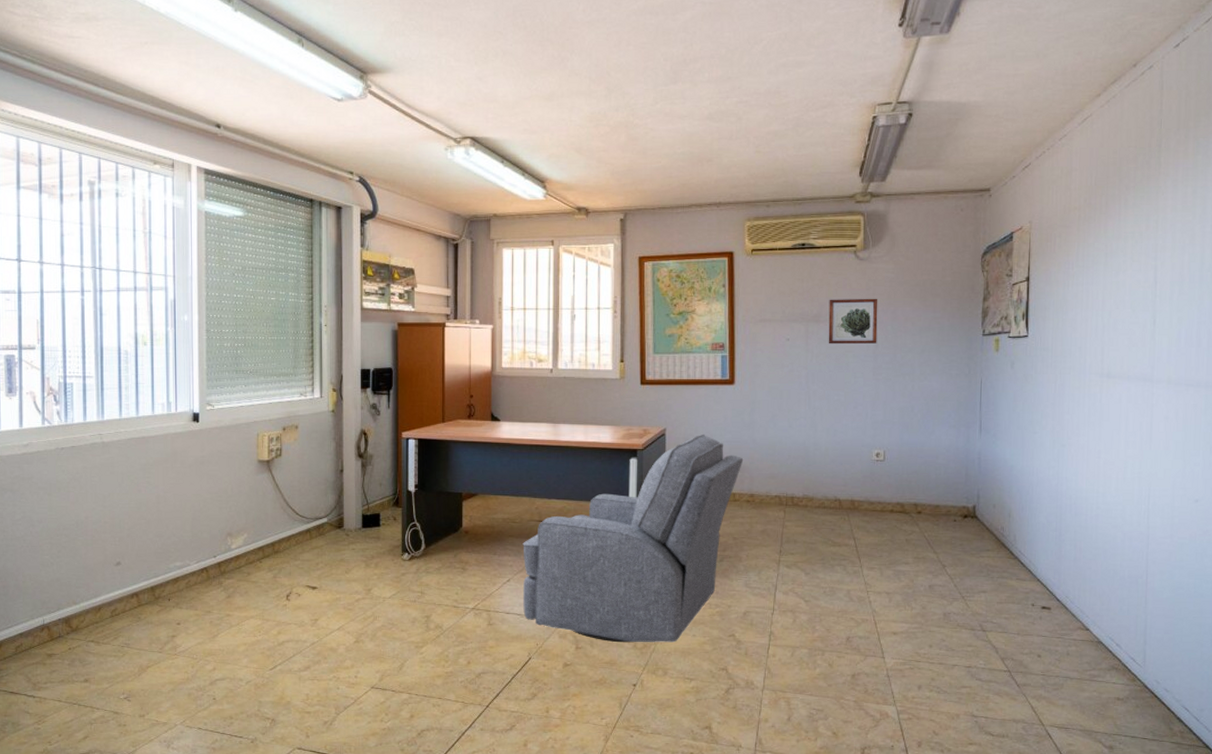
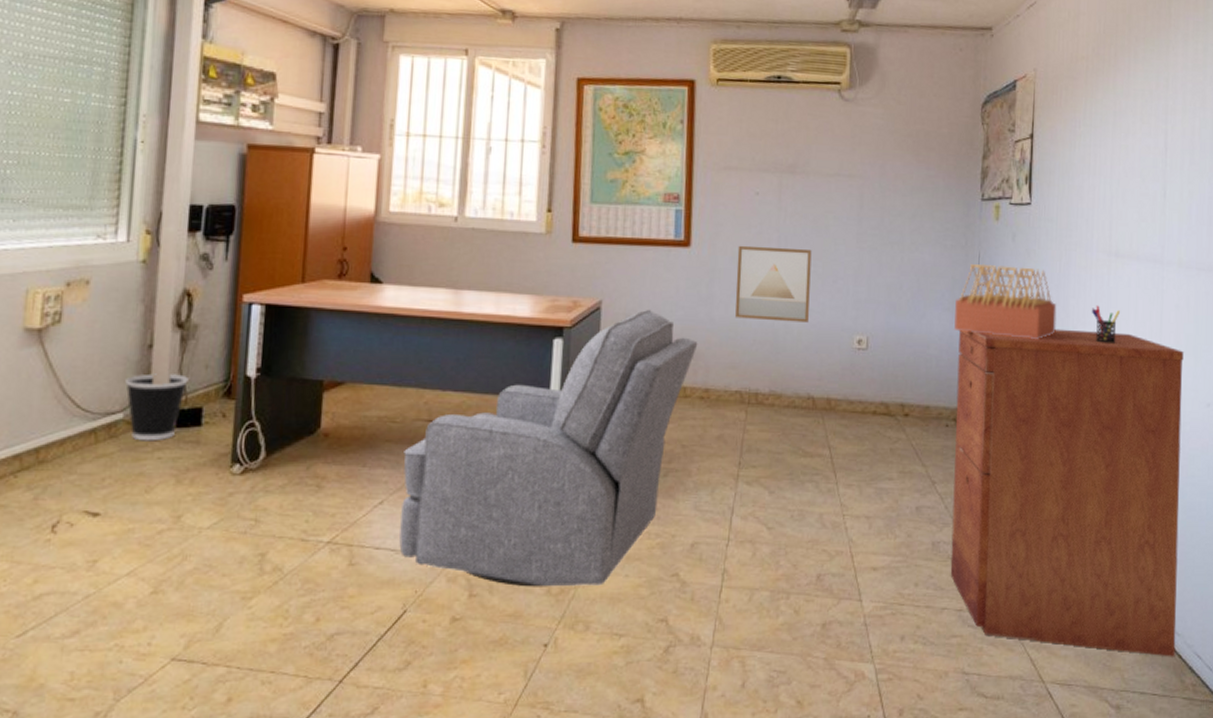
wastebasket: none [327,490,369,538] -> present [125,373,189,441]
wall art: none [772,381,835,441] -> present [735,245,812,323]
wall art: present [828,298,878,345] -> none [805,146,865,204]
filing cabinet: none [959,440,1173,709] -> present [950,328,1184,657]
architectural model: none [960,388,1053,449] -> present [954,263,1057,339]
pen holder: none [1084,419,1111,451] -> present [1091,305,1120,343]

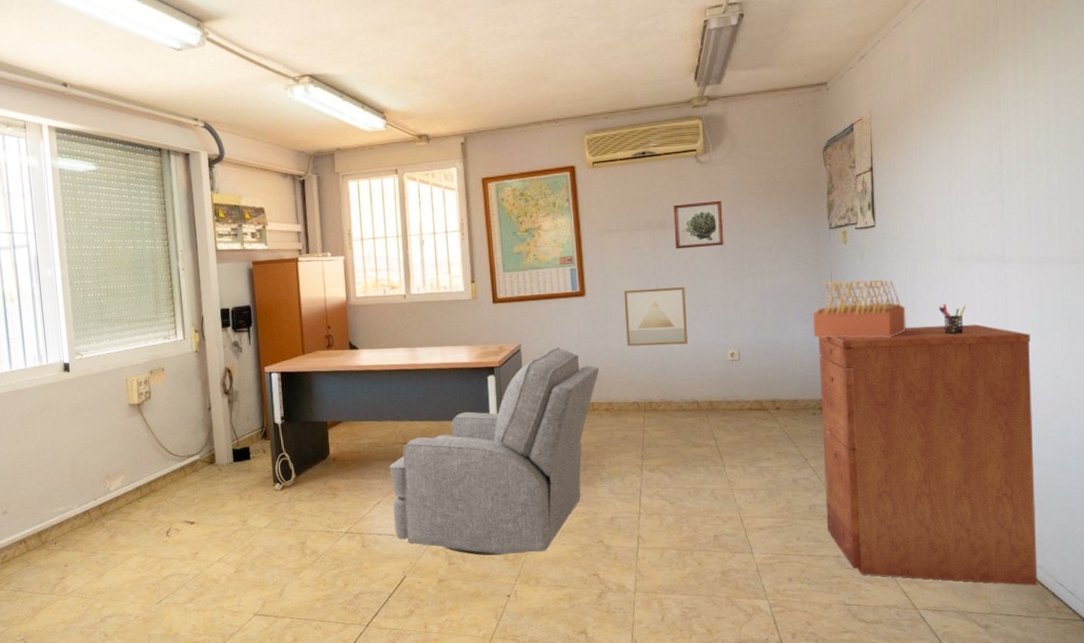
wastebasket: present [125,373,189,441] -> none [197,426,238,473]
wall art: none [805,146,865,204] -> present [673,200,724,250]

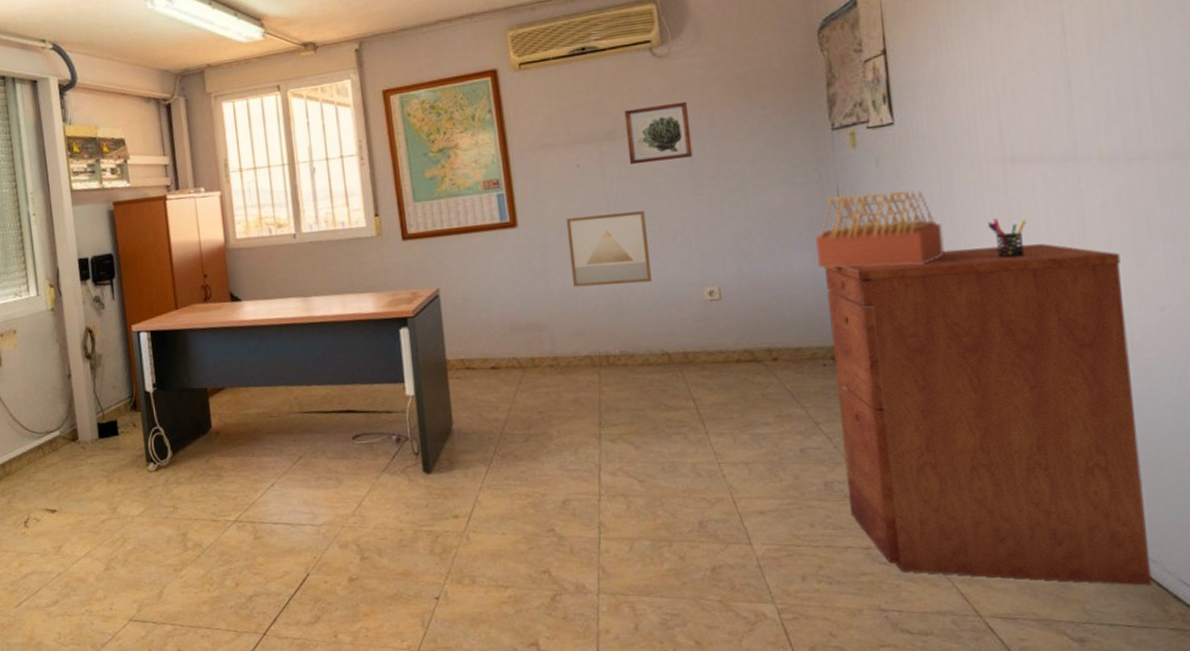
chair: present [389,348,600,556] -> none [284,291,540,549]

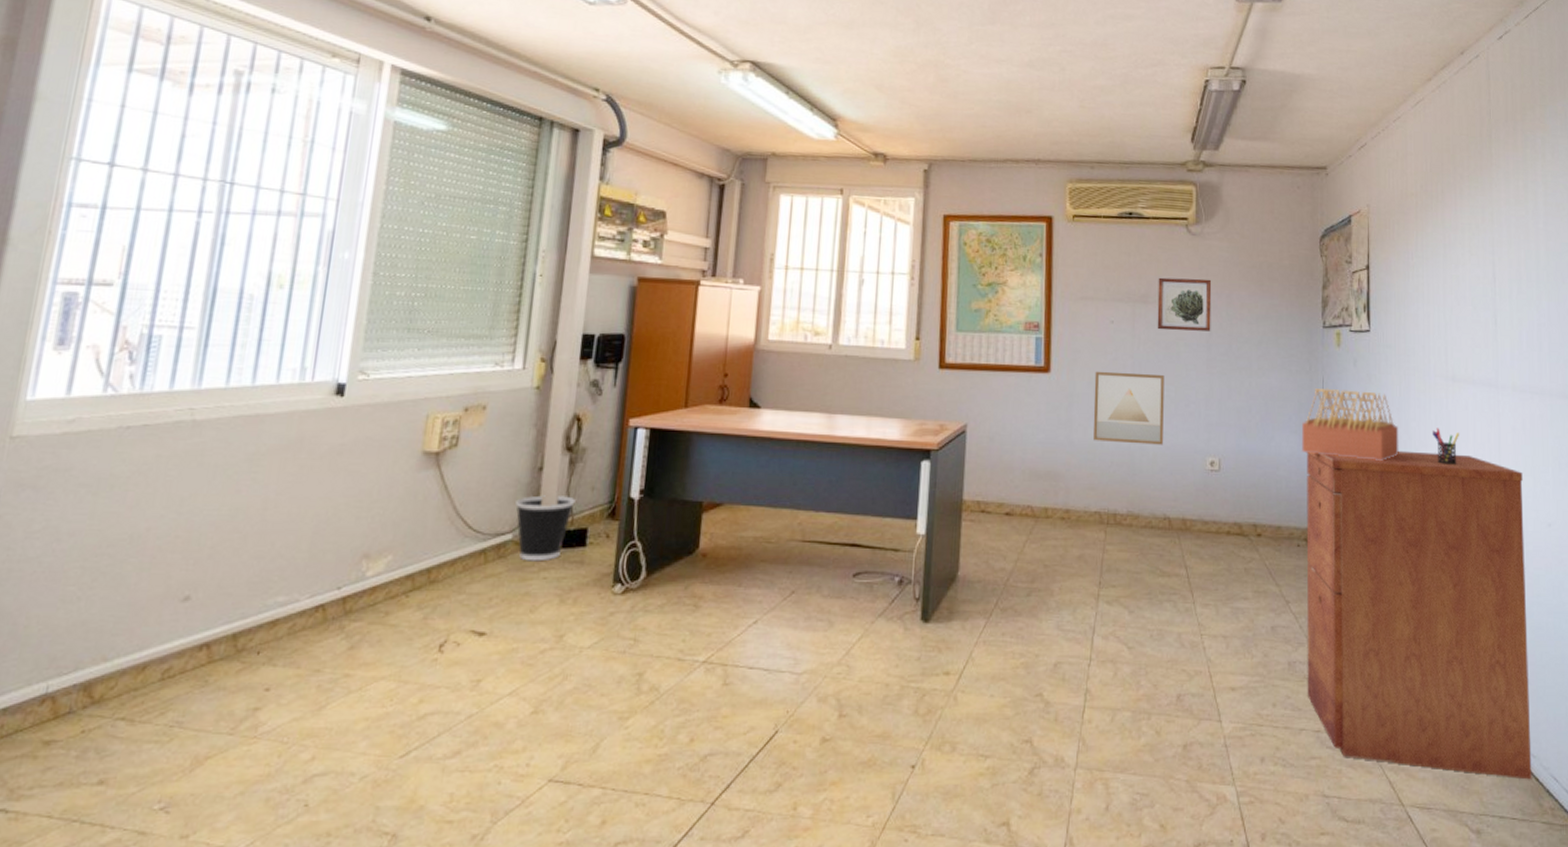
wastebasket: none [56,395,103,451] -> present [515,495,576,562]

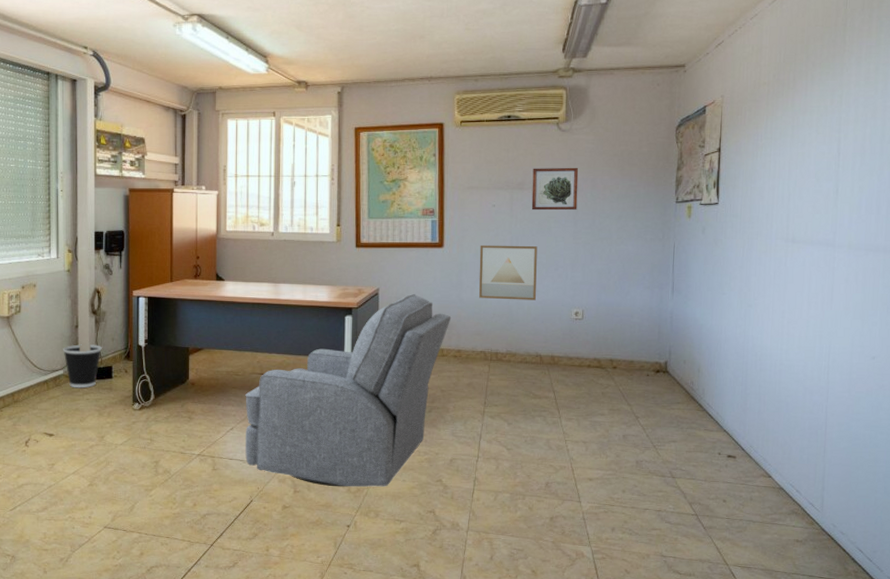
chair: none [772,433,1059,707] -> present [245,294,452,487]
architectural model: present [1302,388,1399,461] -> none [653,252,740,309]
filing cabinet: present [1306,450,1532,780] -> none [651,300,852,550]
pen holder: present [1431,428,1459,465] -> none [770,281,795,311]

